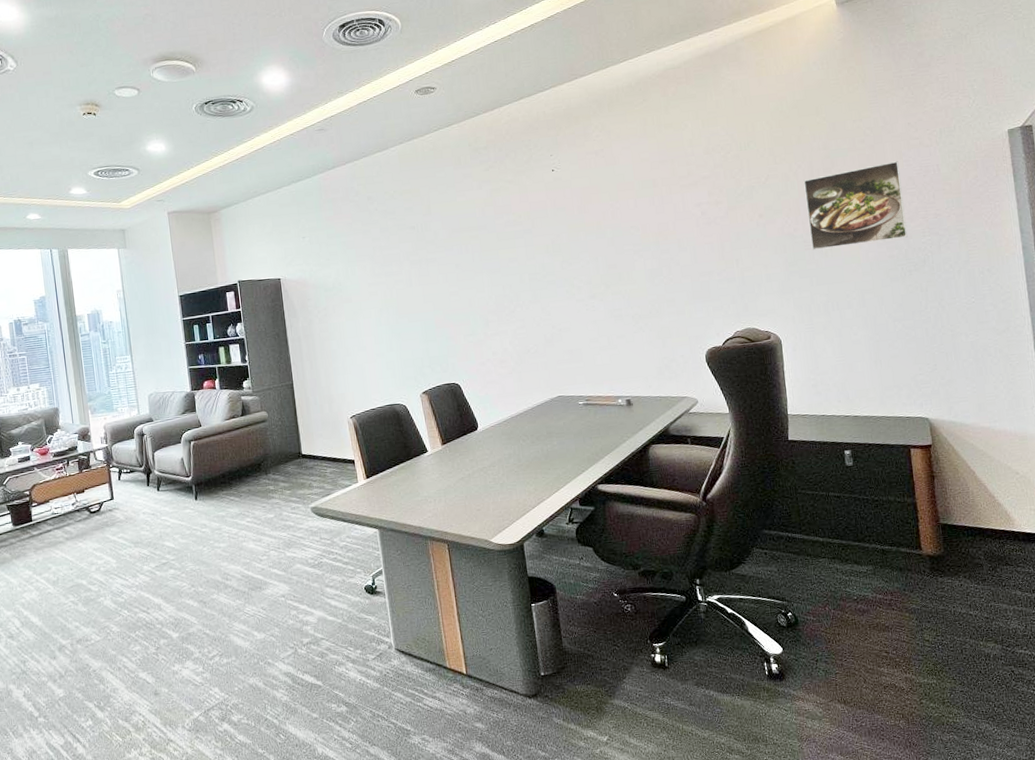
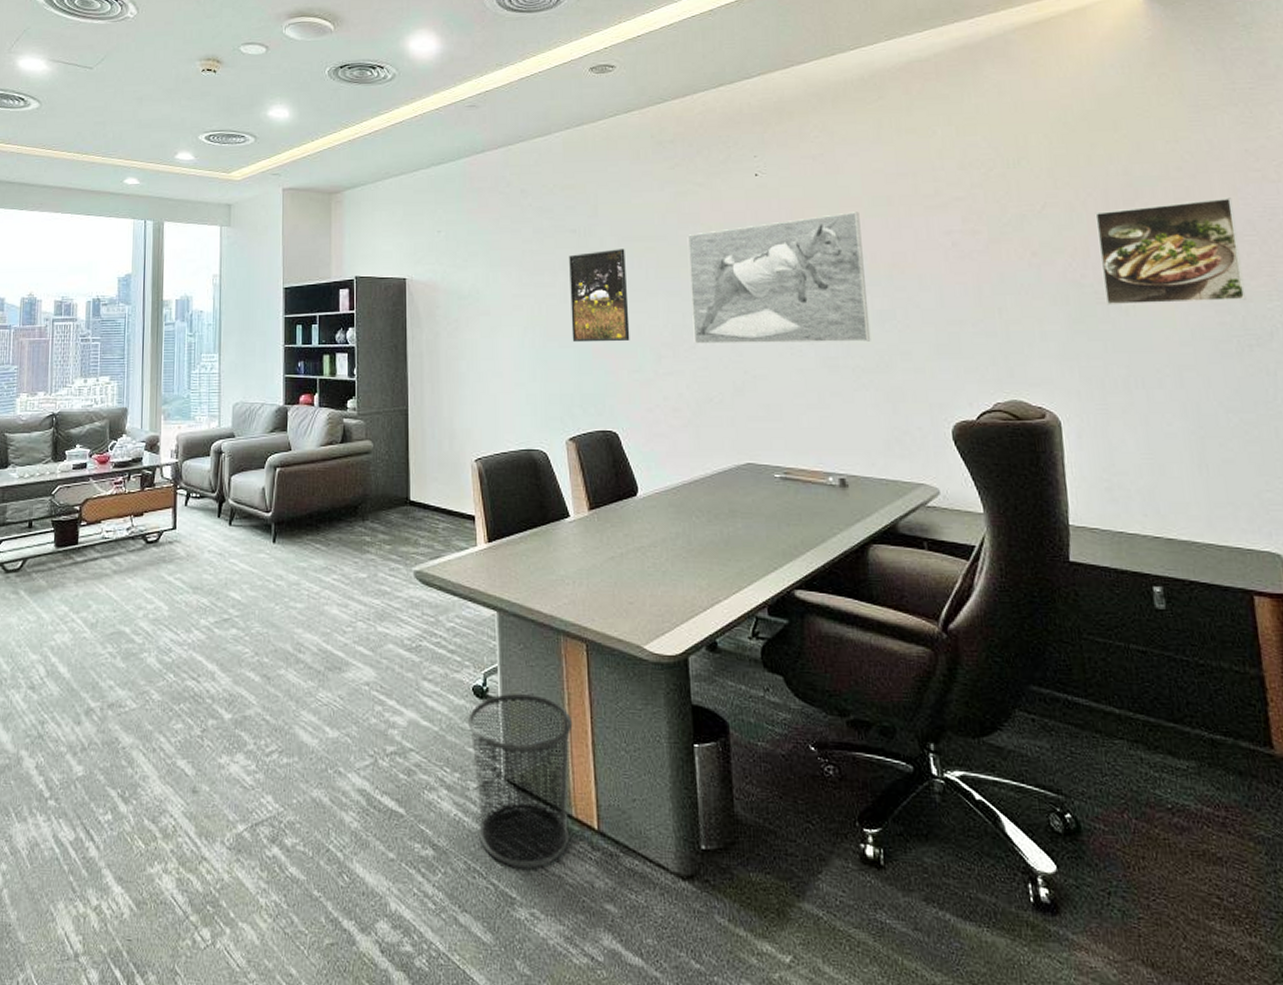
waste bin: none [363,586,446,709] -> present [468,694,573,868]
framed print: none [411,239,464,317] -> present [569,249,630,343]
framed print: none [502,194,645,309] -> present [687,212,871,344]

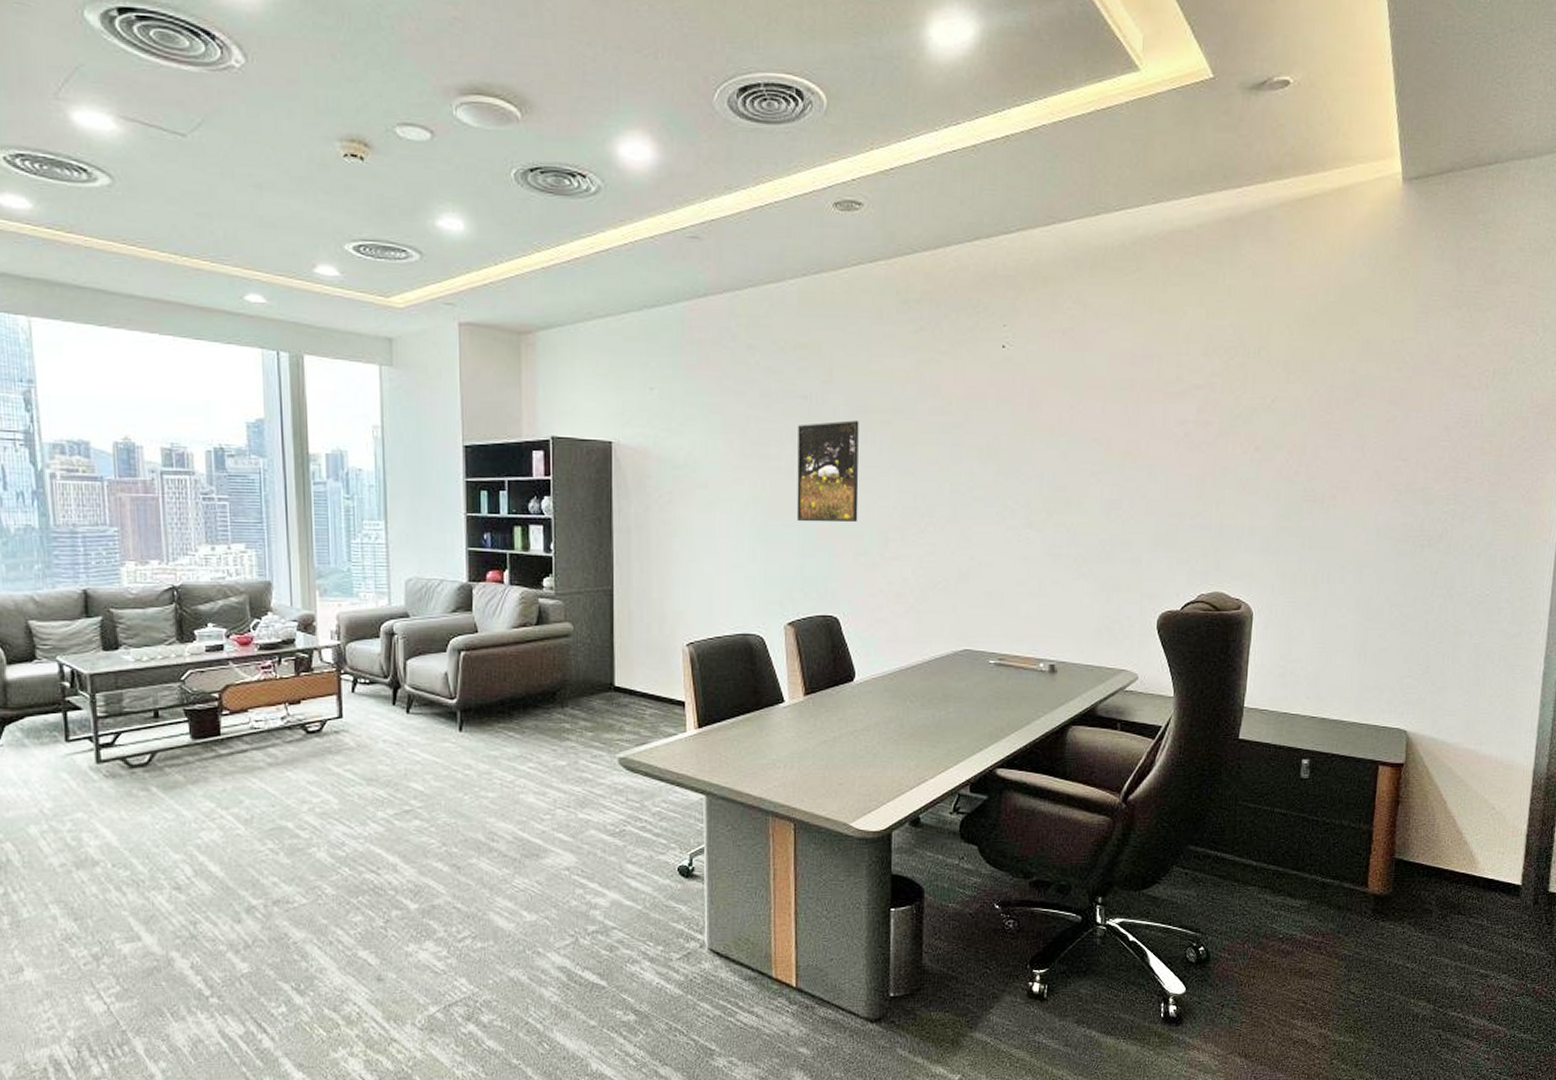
waste bin: present [468,694,573,868] -> none [673,872,777,1024]
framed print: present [687,212,871,344] -> none [923,394,1101,531]
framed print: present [1095,198,1246,305] -> none [1311,402,1437,504]

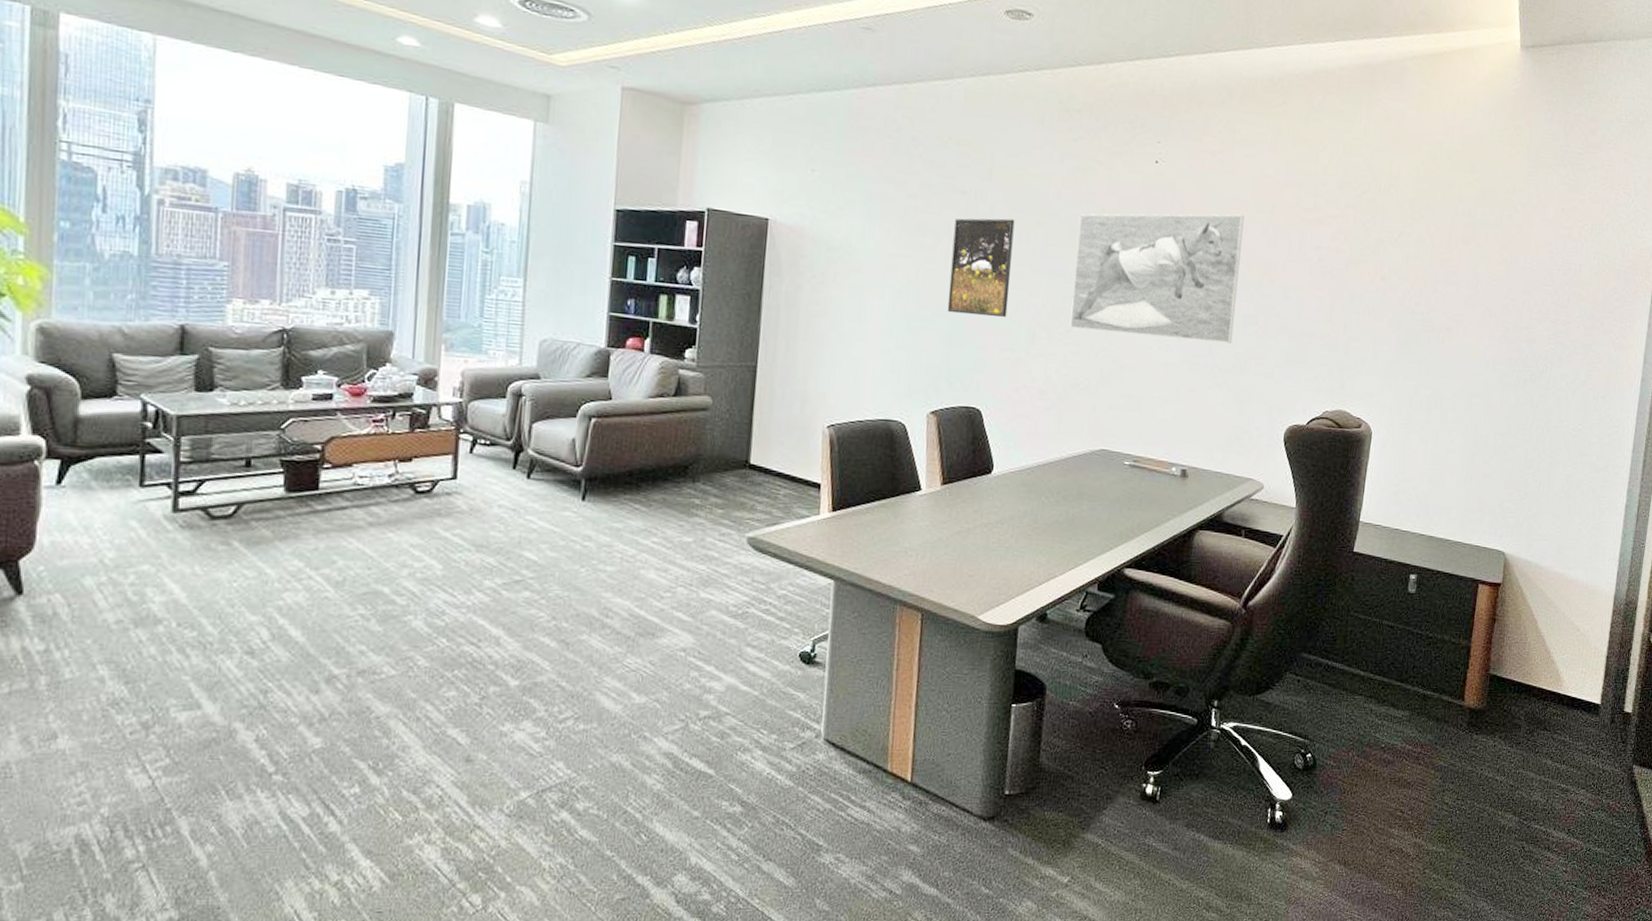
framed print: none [923,394,1101,531] -> present [1069,214,1245,344]

